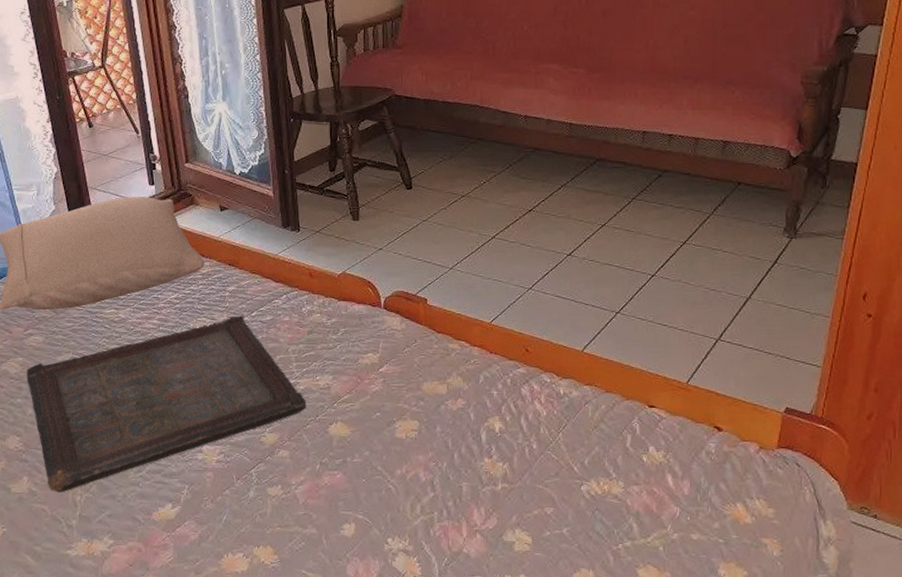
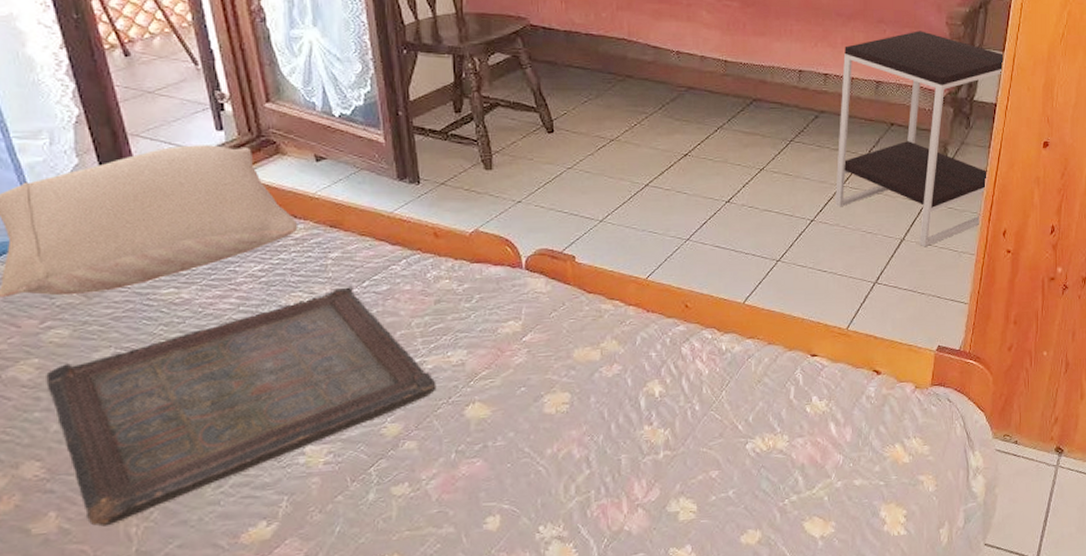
side table: none [678,91,868,307] -> present [835,31,1005,247]

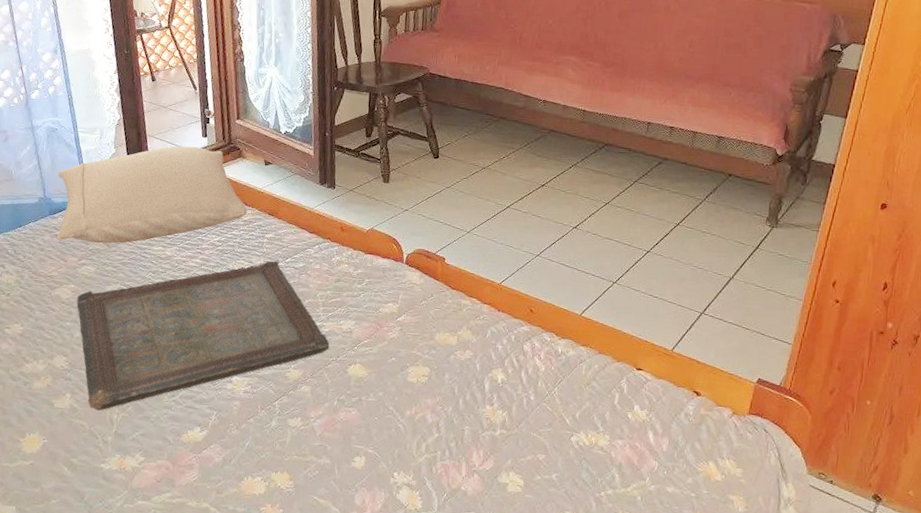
side table: present [835,31,1005,247] -> none [671,95,847,288]

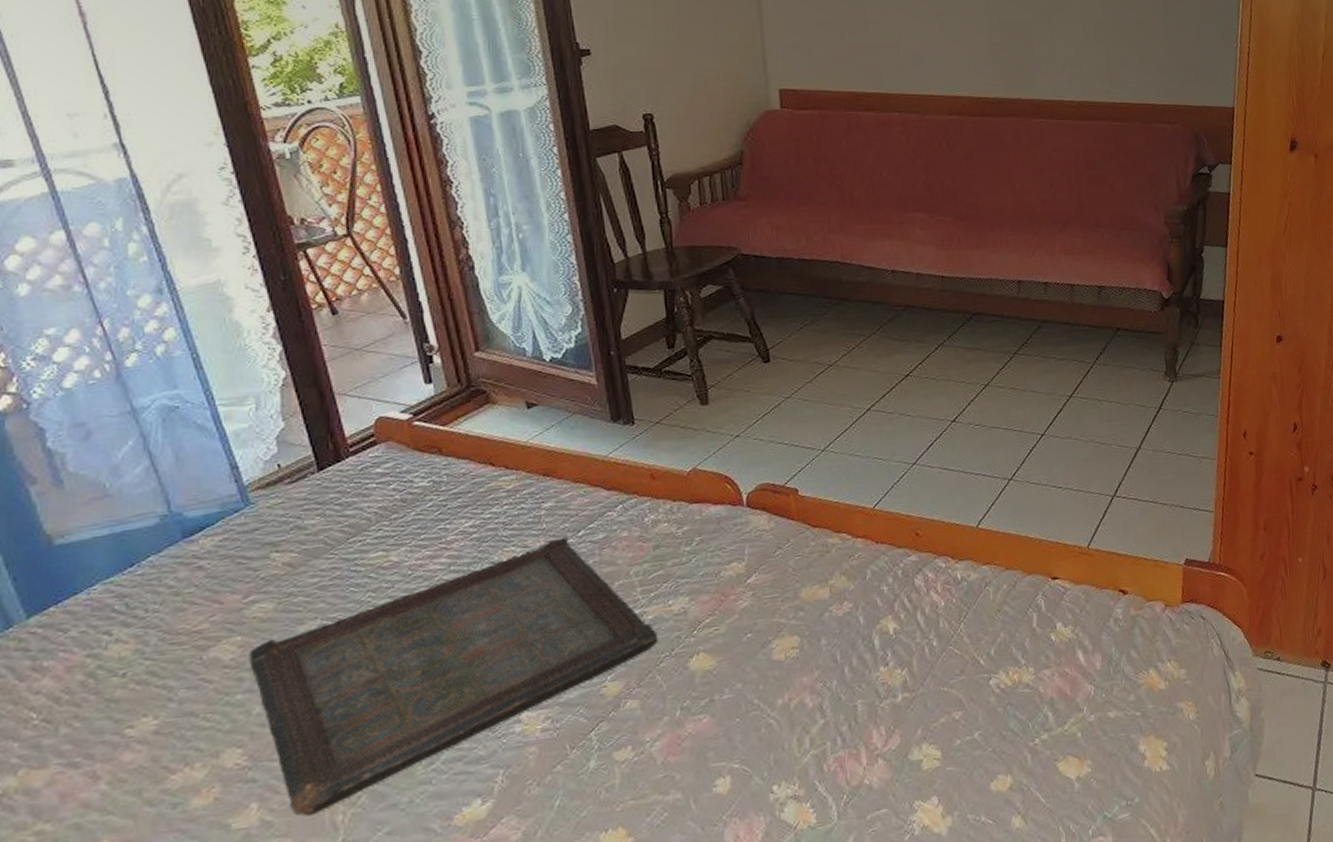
pillow: present [56,146,247,244] -> none [189,398,509,574]

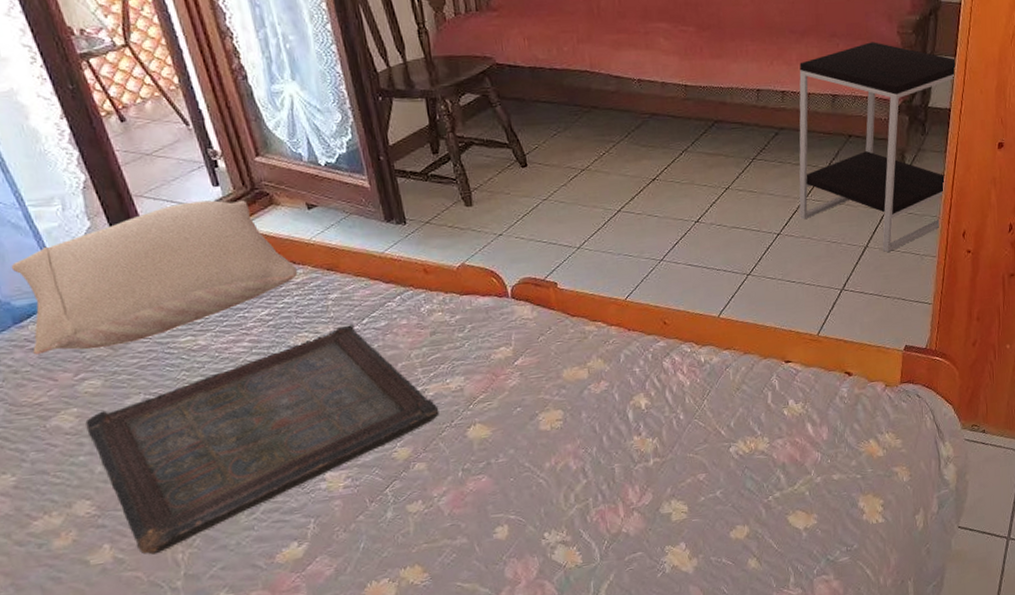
pillow: none [189,398,509,574] -> present [11,200,297,355]
side table: none [1062,232,1228,455] -> present [799,42,957,253]

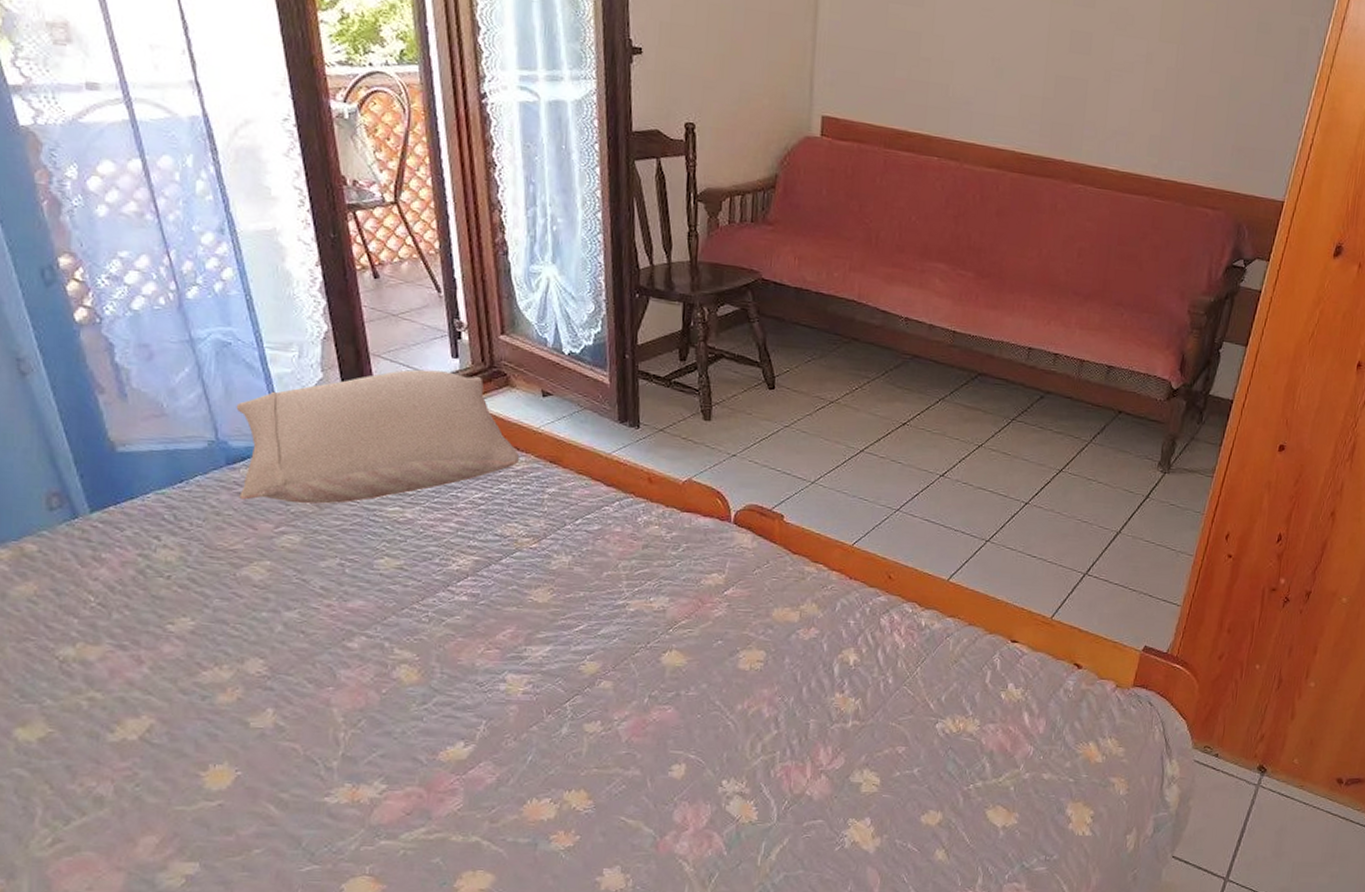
serving tray: present [85,326,439,555] -> none [275,524,637,728]
side table: present [799,42,957,253] -> none [1052,317,1248,543]

